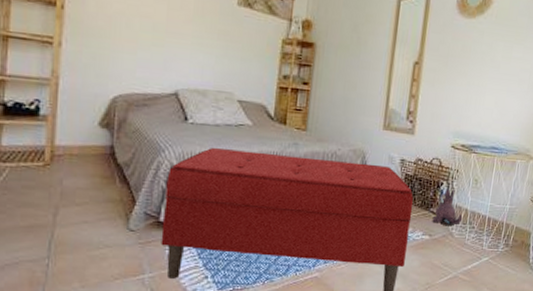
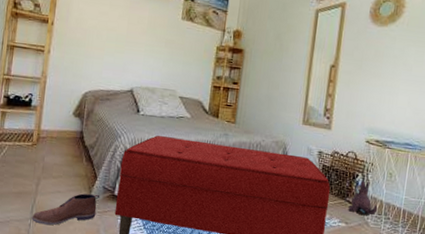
shoe: none [49,222,141,264] -> present [31,193,100,225]

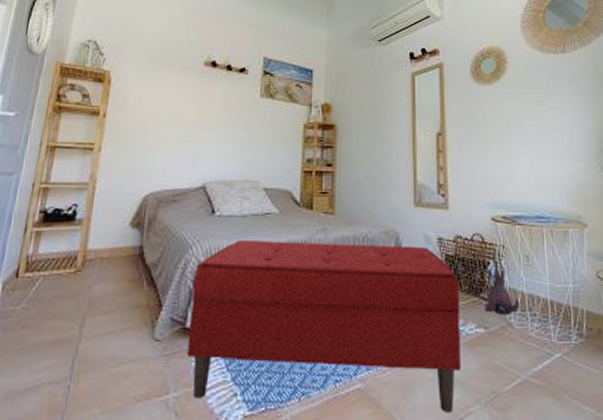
shoe: present [31,193,100,225] -> none [72,330,167,384]

